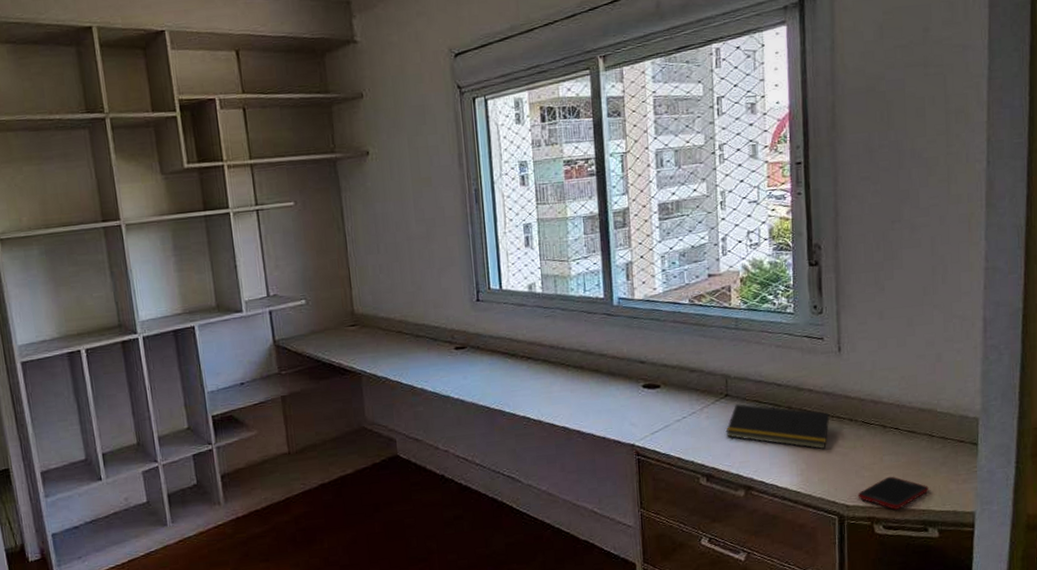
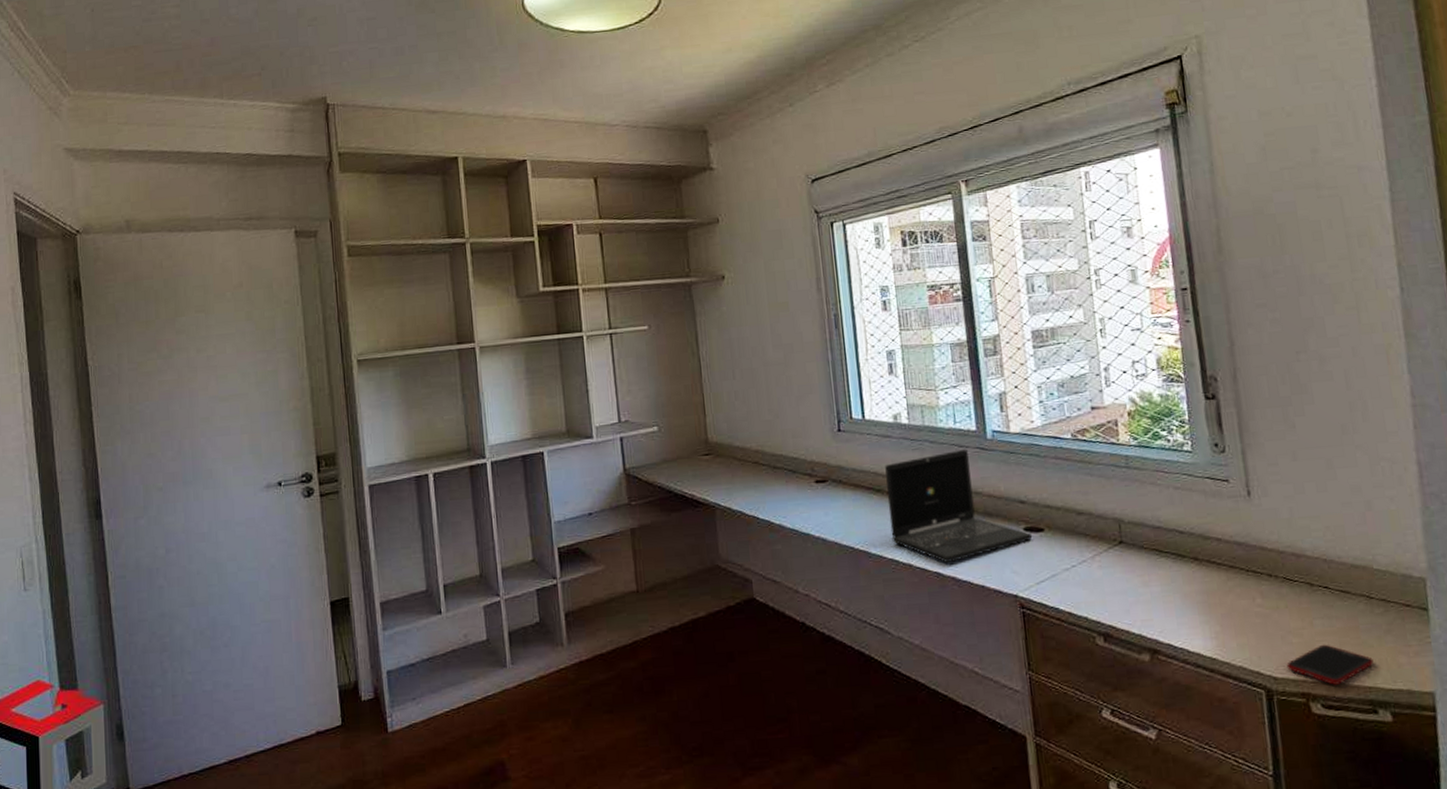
laptop: none [520,316,650,419] -> present [885,449,1033,564]
notepad: present [725,404,830,449] -> none [1122,552,1245,609]

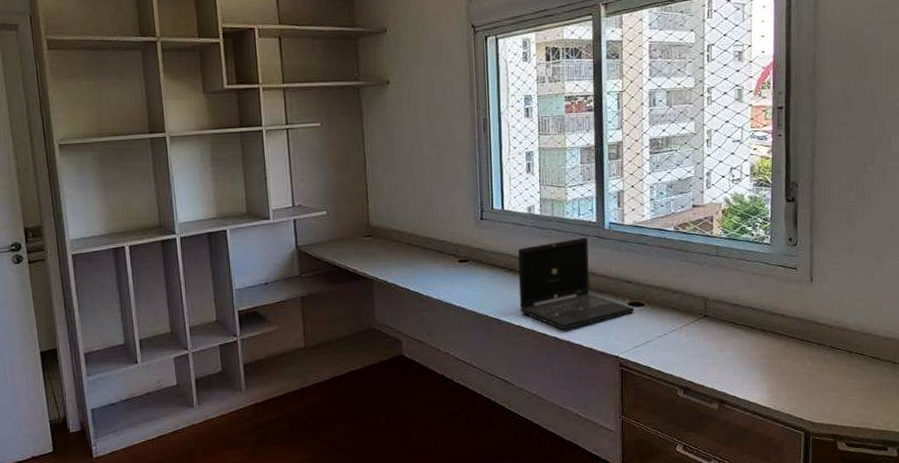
cell phone: present [1286,644,1374,685] -> none [823,398,890,429]

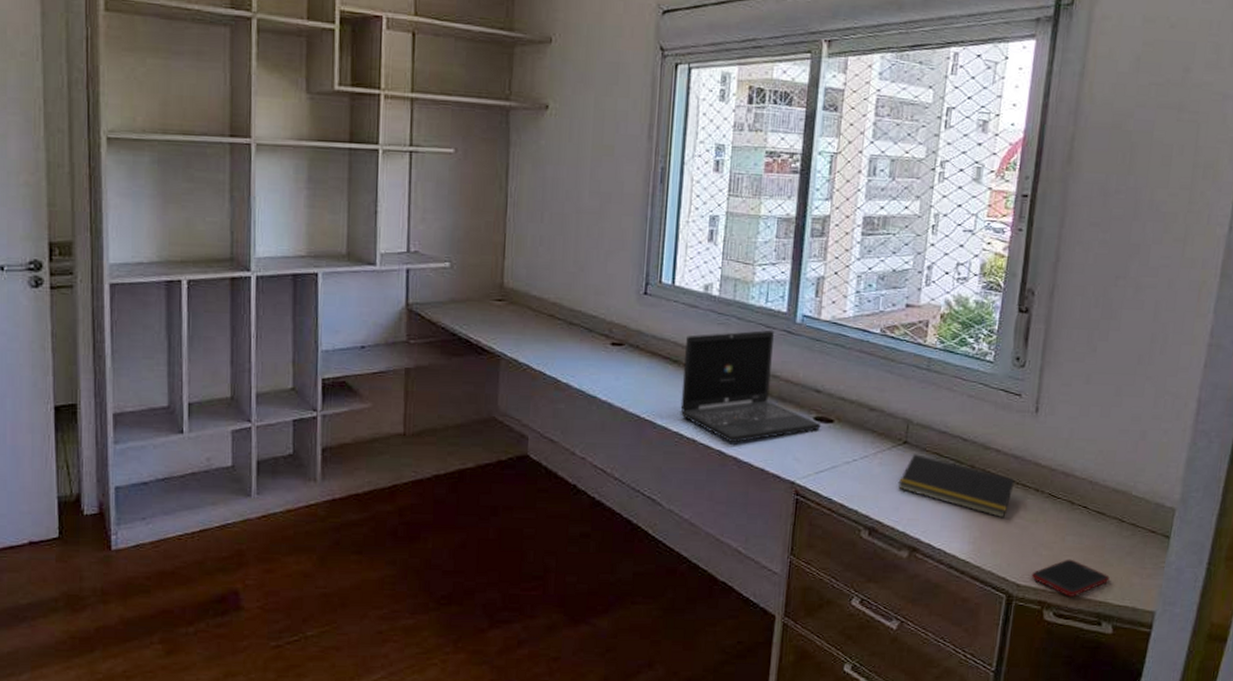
notepad: none [703,324,800,370] -> present [897,454,1015,519]
cell phone: none [823,398,890,429] -> present [1031,559,1110,597]

